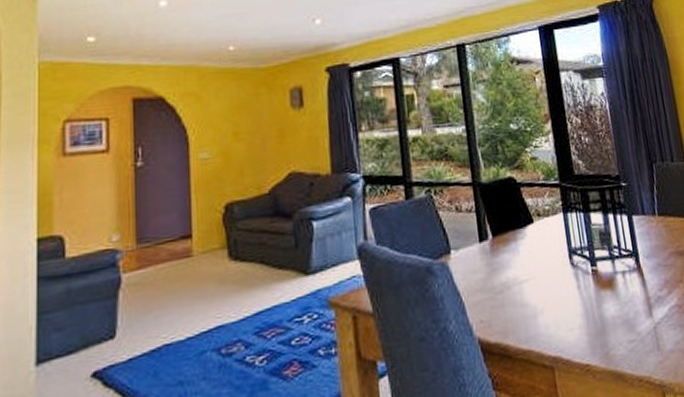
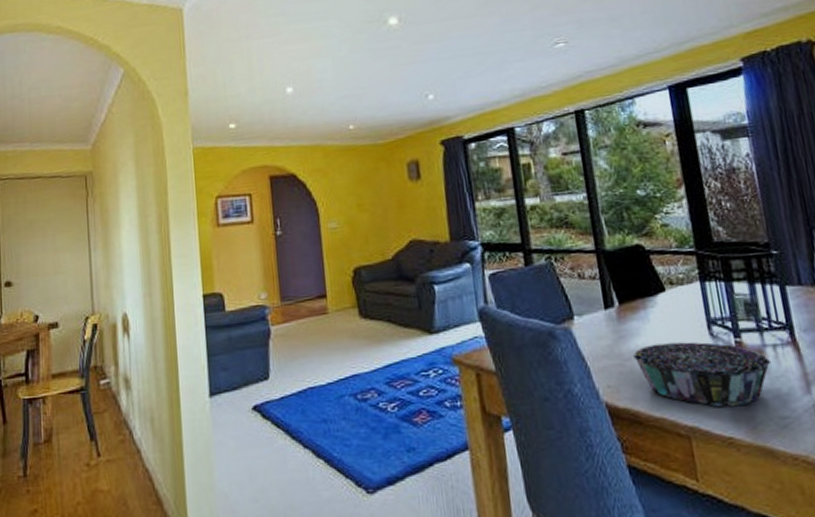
decorative bowl: none [503,272,622,335] -> present [632,342,772,407]

